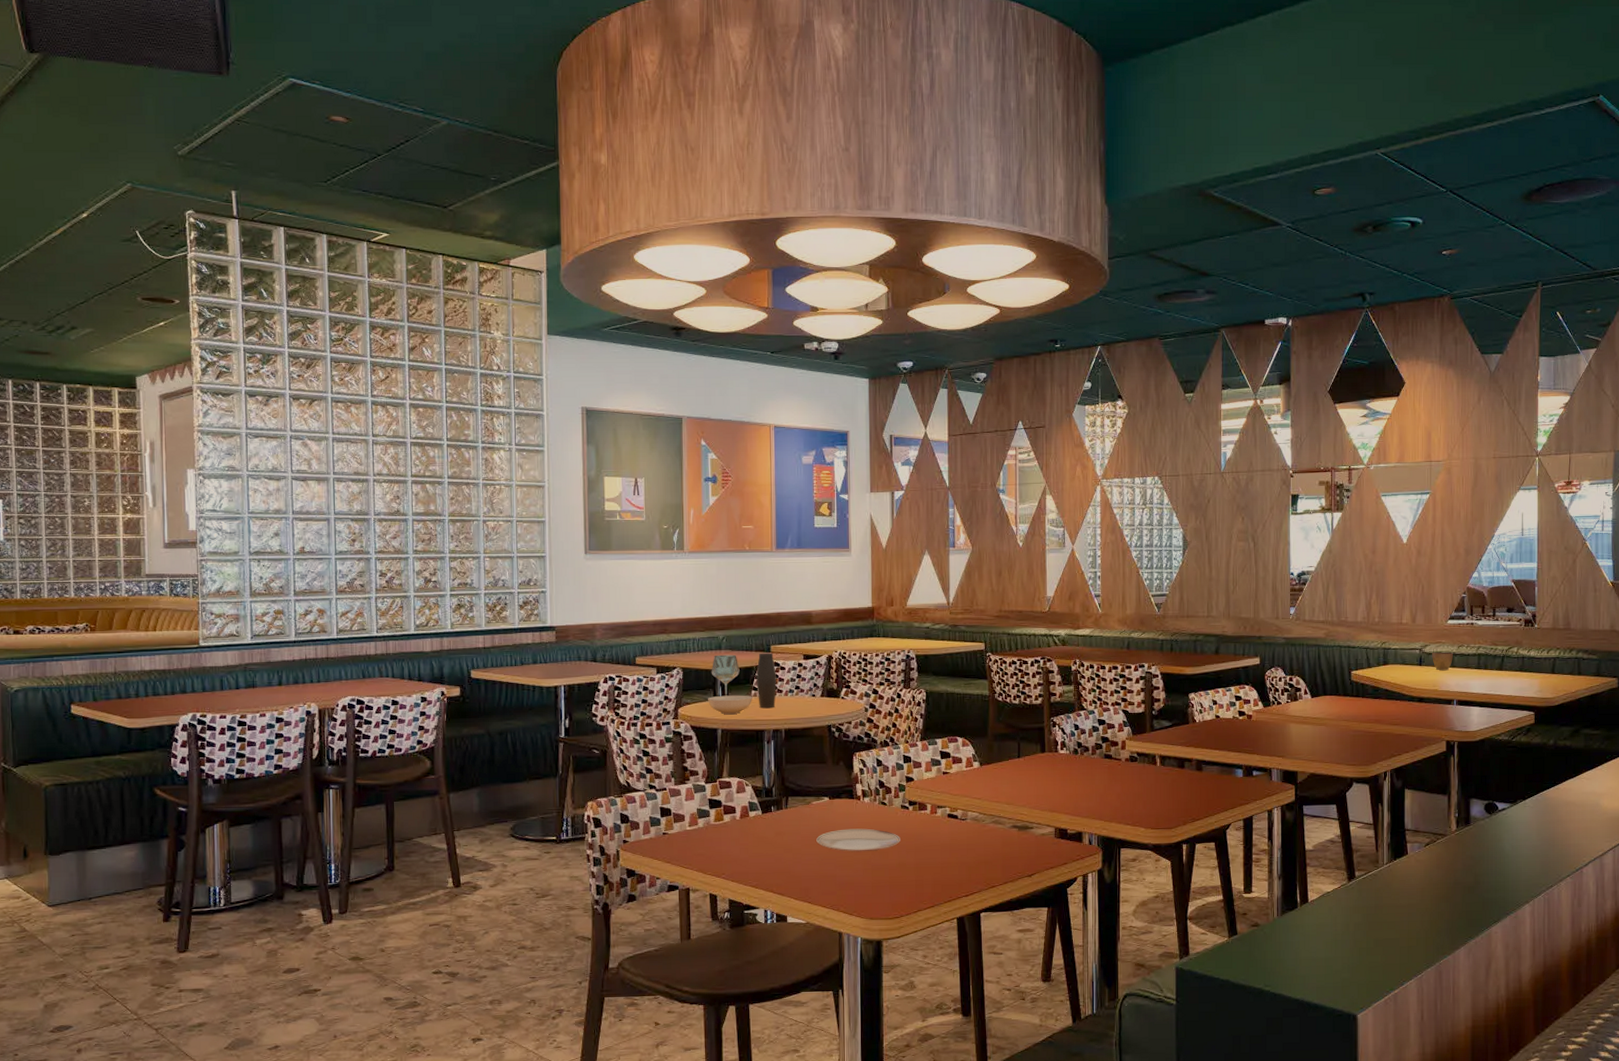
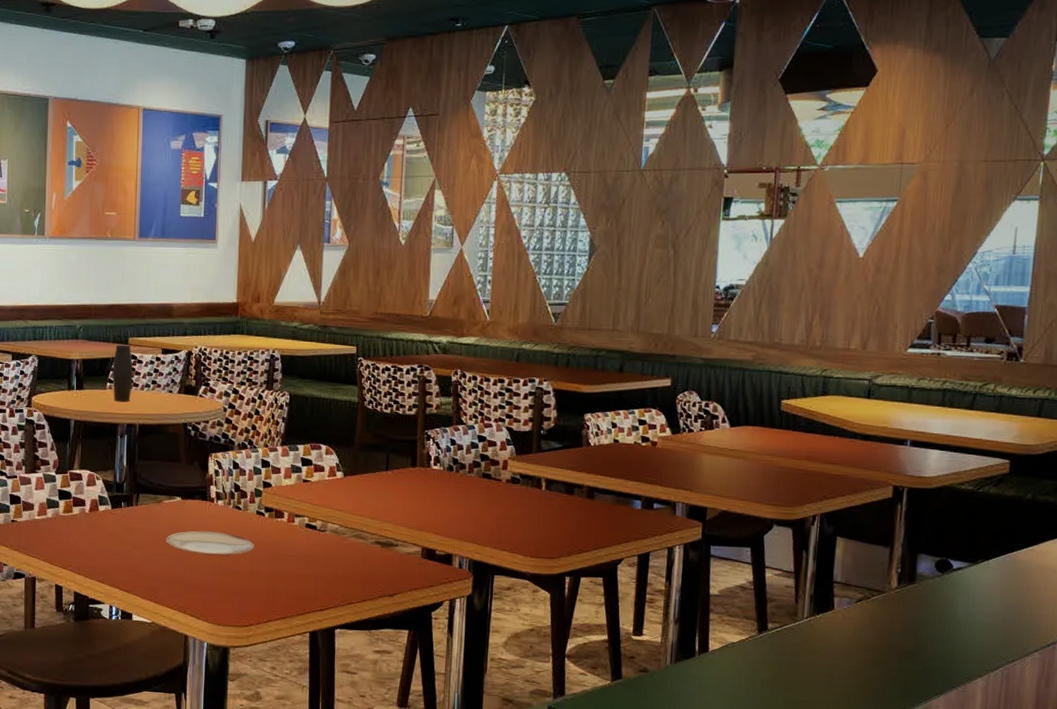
bowl: present [708,695,752,714] -> none [62,386,107,405]
wine glass: present [711,654,740,696] -> none [66,344,96,387]
cup: present [1432,652,1453,670] -> none [884,384,911,405]

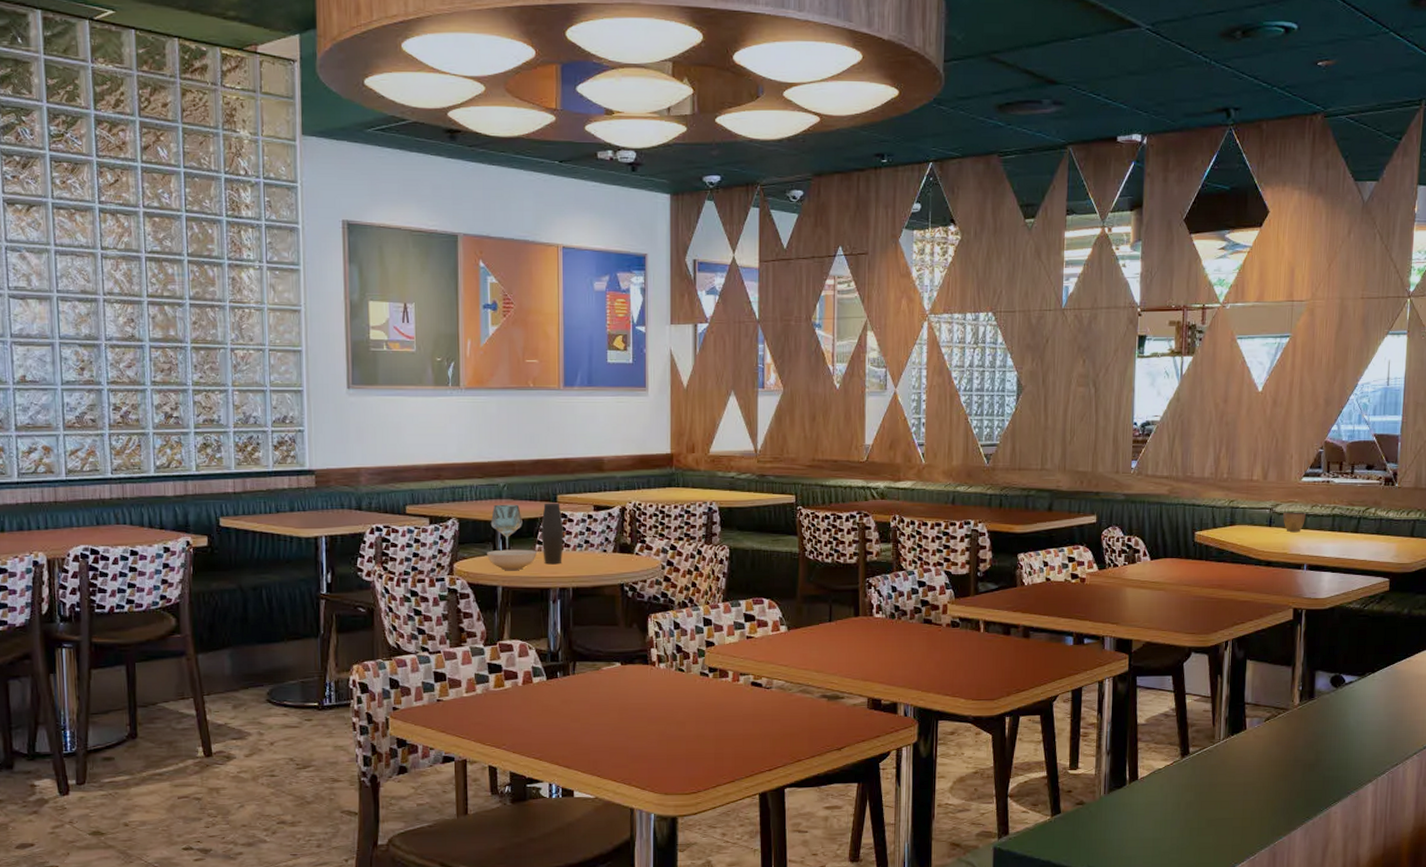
bowl: none [62,386,107,405] -> present [487,549,537,570]
wine glass: none [66,344,96,387] -> present [490,504,522,550]
plate: present [166,531,254,557] -> none [607,697,699,723]
cup: none [884,384,911,405] -> present [1283,512,1306,532]

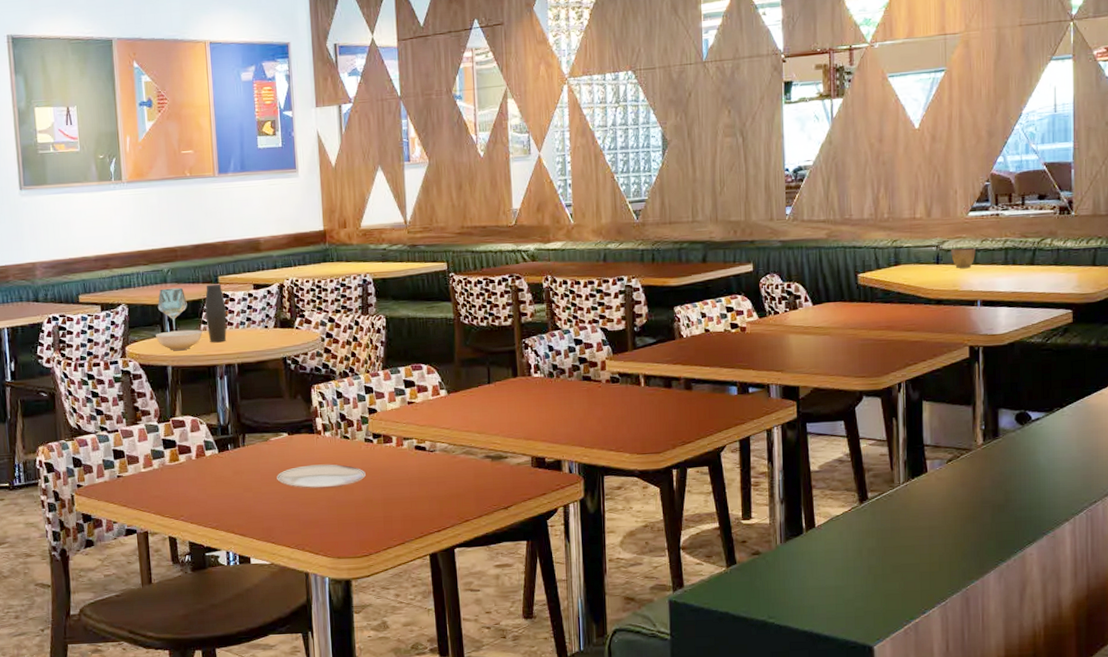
plate: none [607,697,699,723] -> present [277,464,366,490]

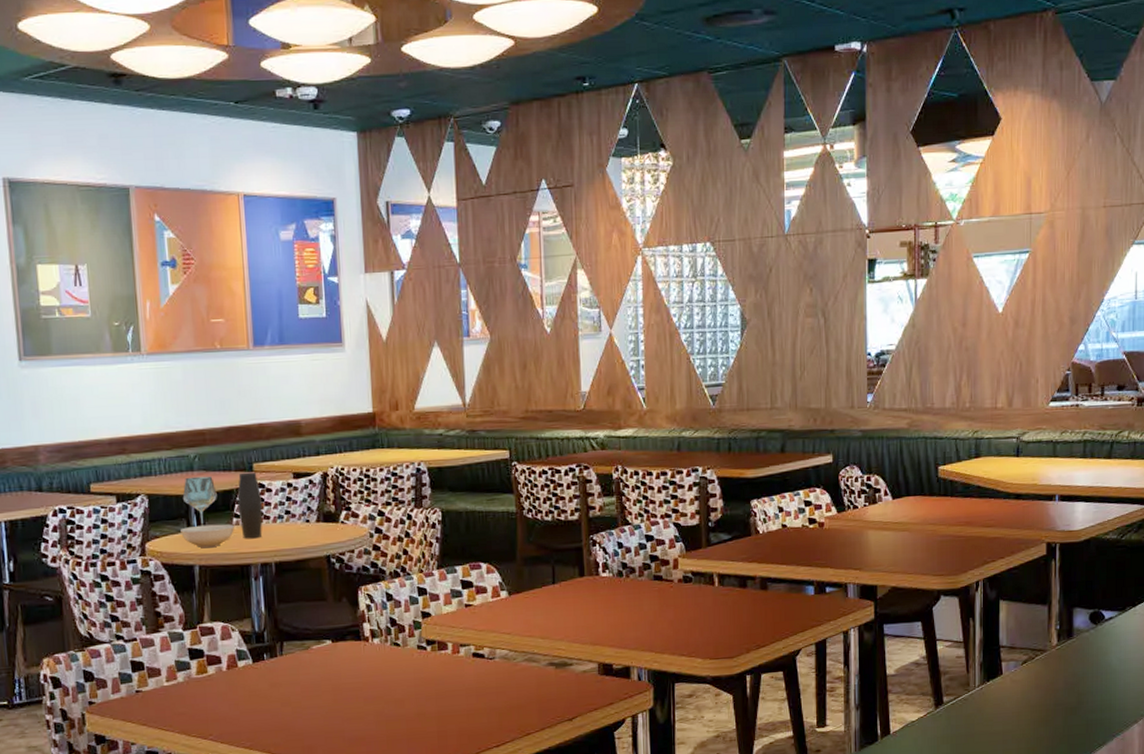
plate: present [277,464,366,490] -> none [319,674,418,703]
cup: present [951,247,976,268] -> none [1031,439,1055,461]

